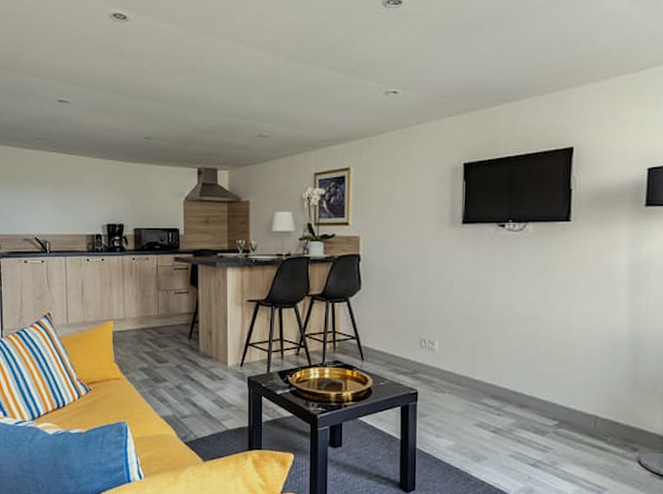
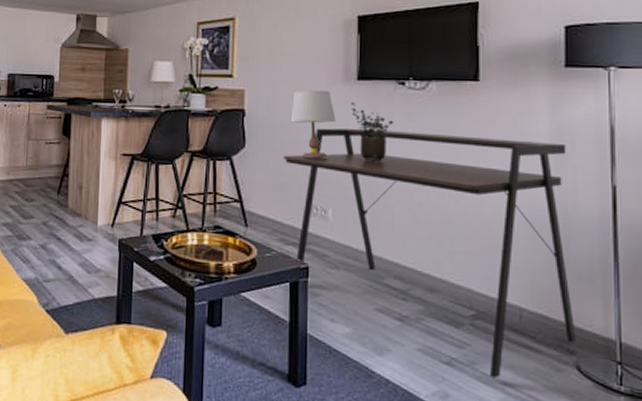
desk: none [395,268,642,475] -> present [283,128,576,379]
table lamp: none [402,234,443,297] -> present [290,89,336,159]
potted plant: none [456,244,494,297] -> present [350,102,394,161]

